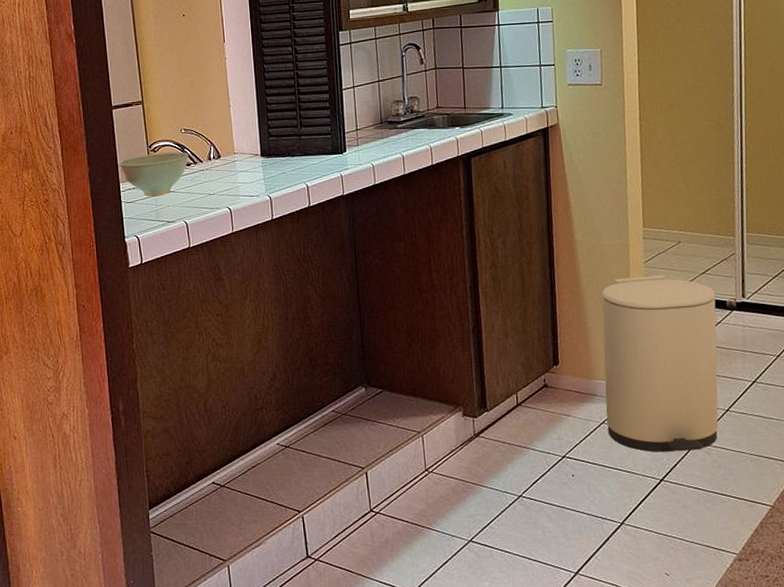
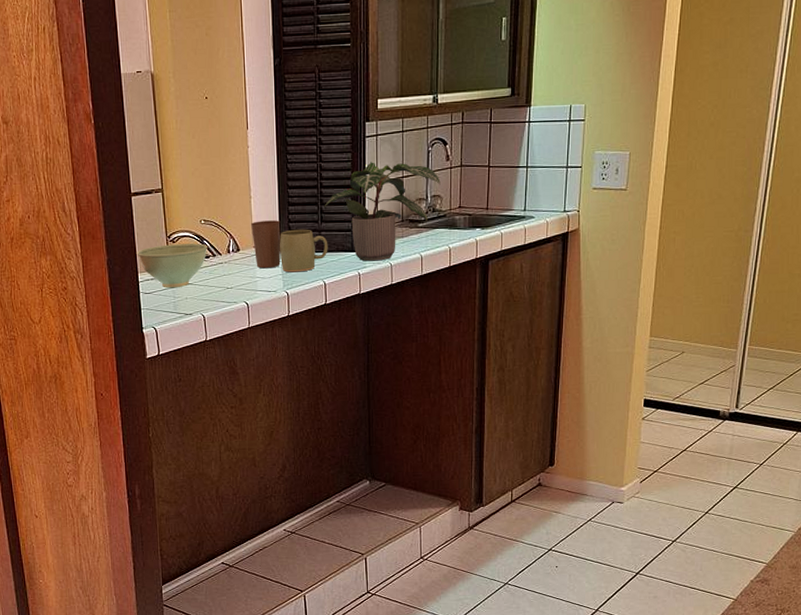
cup: none [231,126,262,174] -> present [251,220,281,269]
mug: none [259,134,309,177] -> present [279,229,328,273]
potted plant: none [302,68,417,163] -> present [324,162,441,262]
pedal bin: present [601,275,719,452] -> none [593,384,711,548]

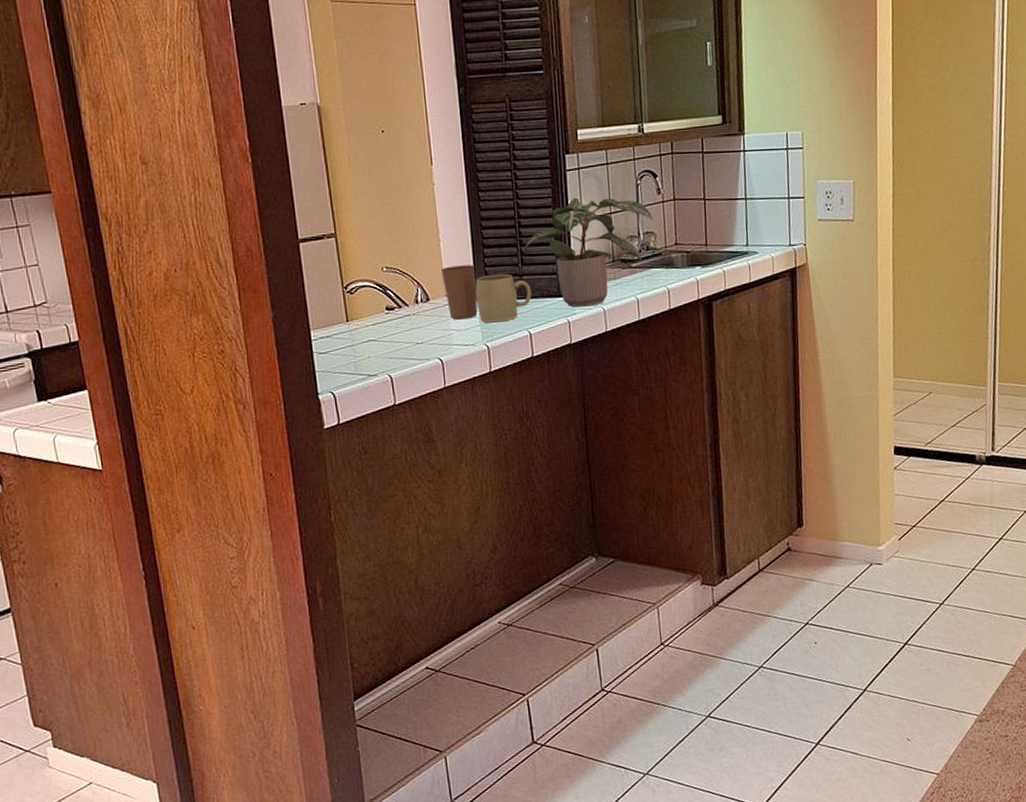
bowl: present [136,243,208,289] -> none [307,293,392,347]

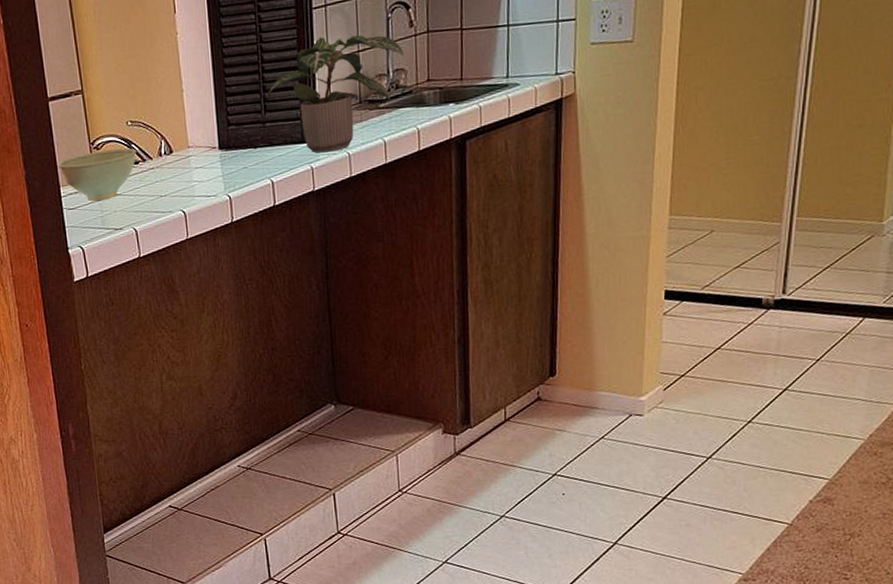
bowl: none [307,293,392,347] -> present [57,148,136,202]
cup: present [441,264,478,320] -> none [184,114,220,171]
mug: present [474,273,532,323] -> none [217,121,275,173]

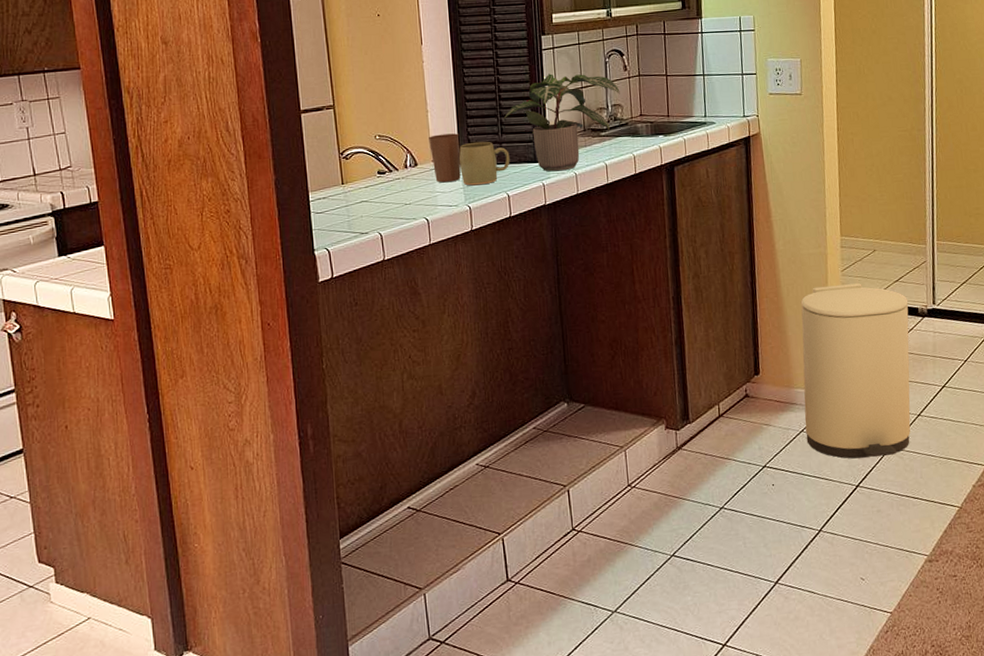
bowl: present [57,148,136,202] -> none [307,159,383,207]
cup: none [184,114,220,171] -> present [429,133,461,183]
mug: none [217,121,275,173] -> present [458,141,510,186]
pedal bin: none [606,270,750,469] -> present [800,283,911,459]

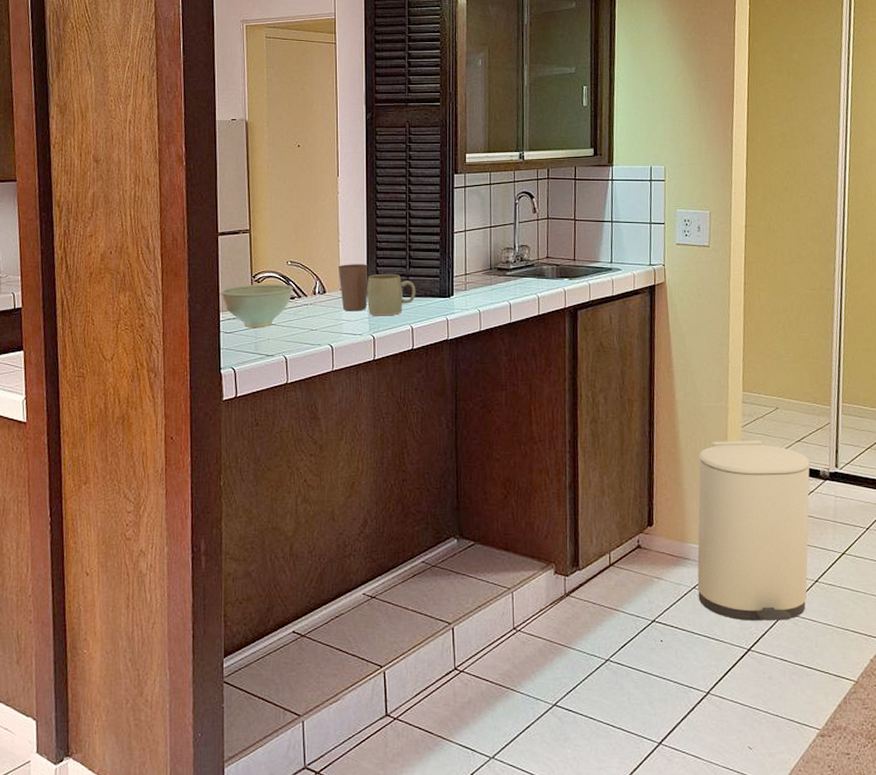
bowl: none [307,159,383,207] -> present [219,284,293,329]
potted plant: present [503,73,620,172] -> none [412,211,528,307]

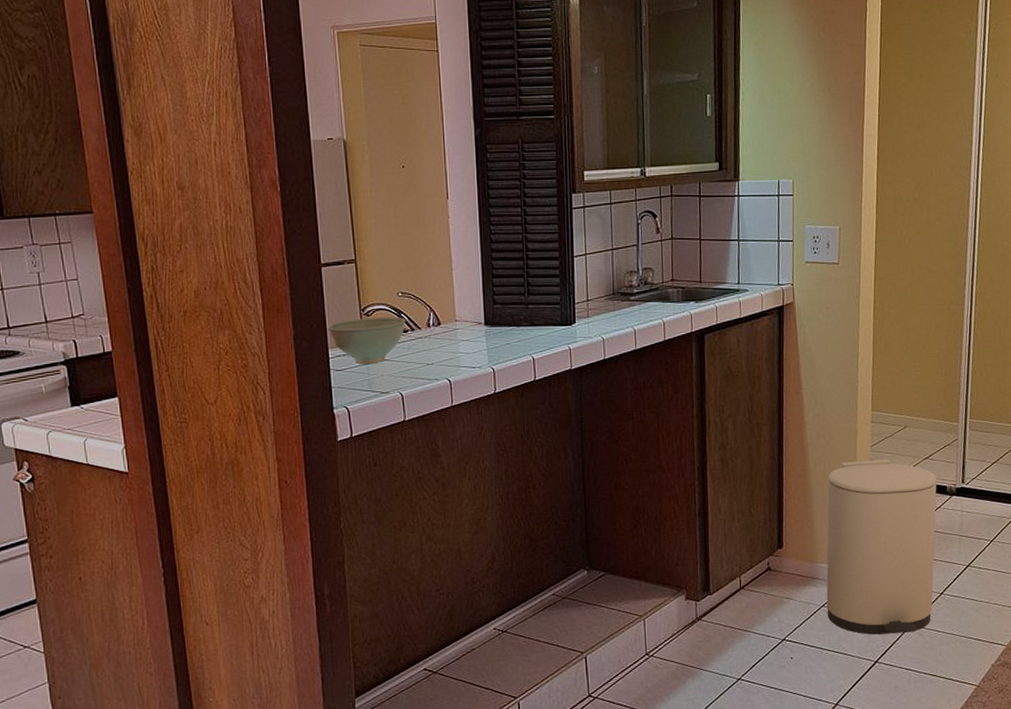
cup: present [339,264,368,311] -> none [453,293,485,344]
mug: present [366,273,416,316] -> none [483,302,536,347]

